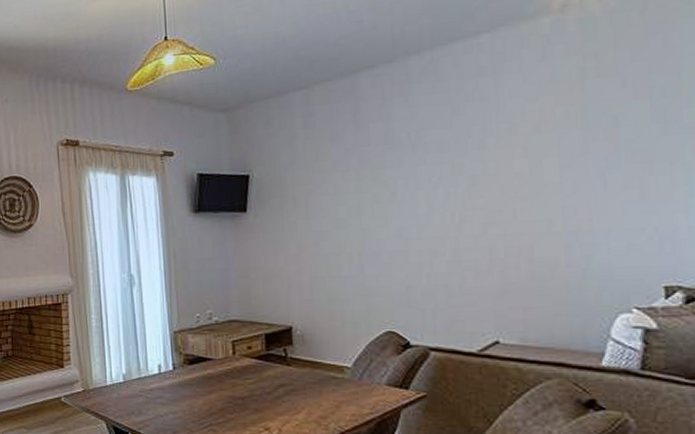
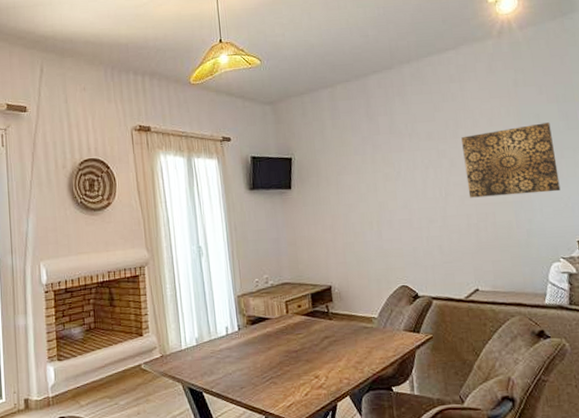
wall art: none [490,126,643,226] -> present [461,122,561,198]

